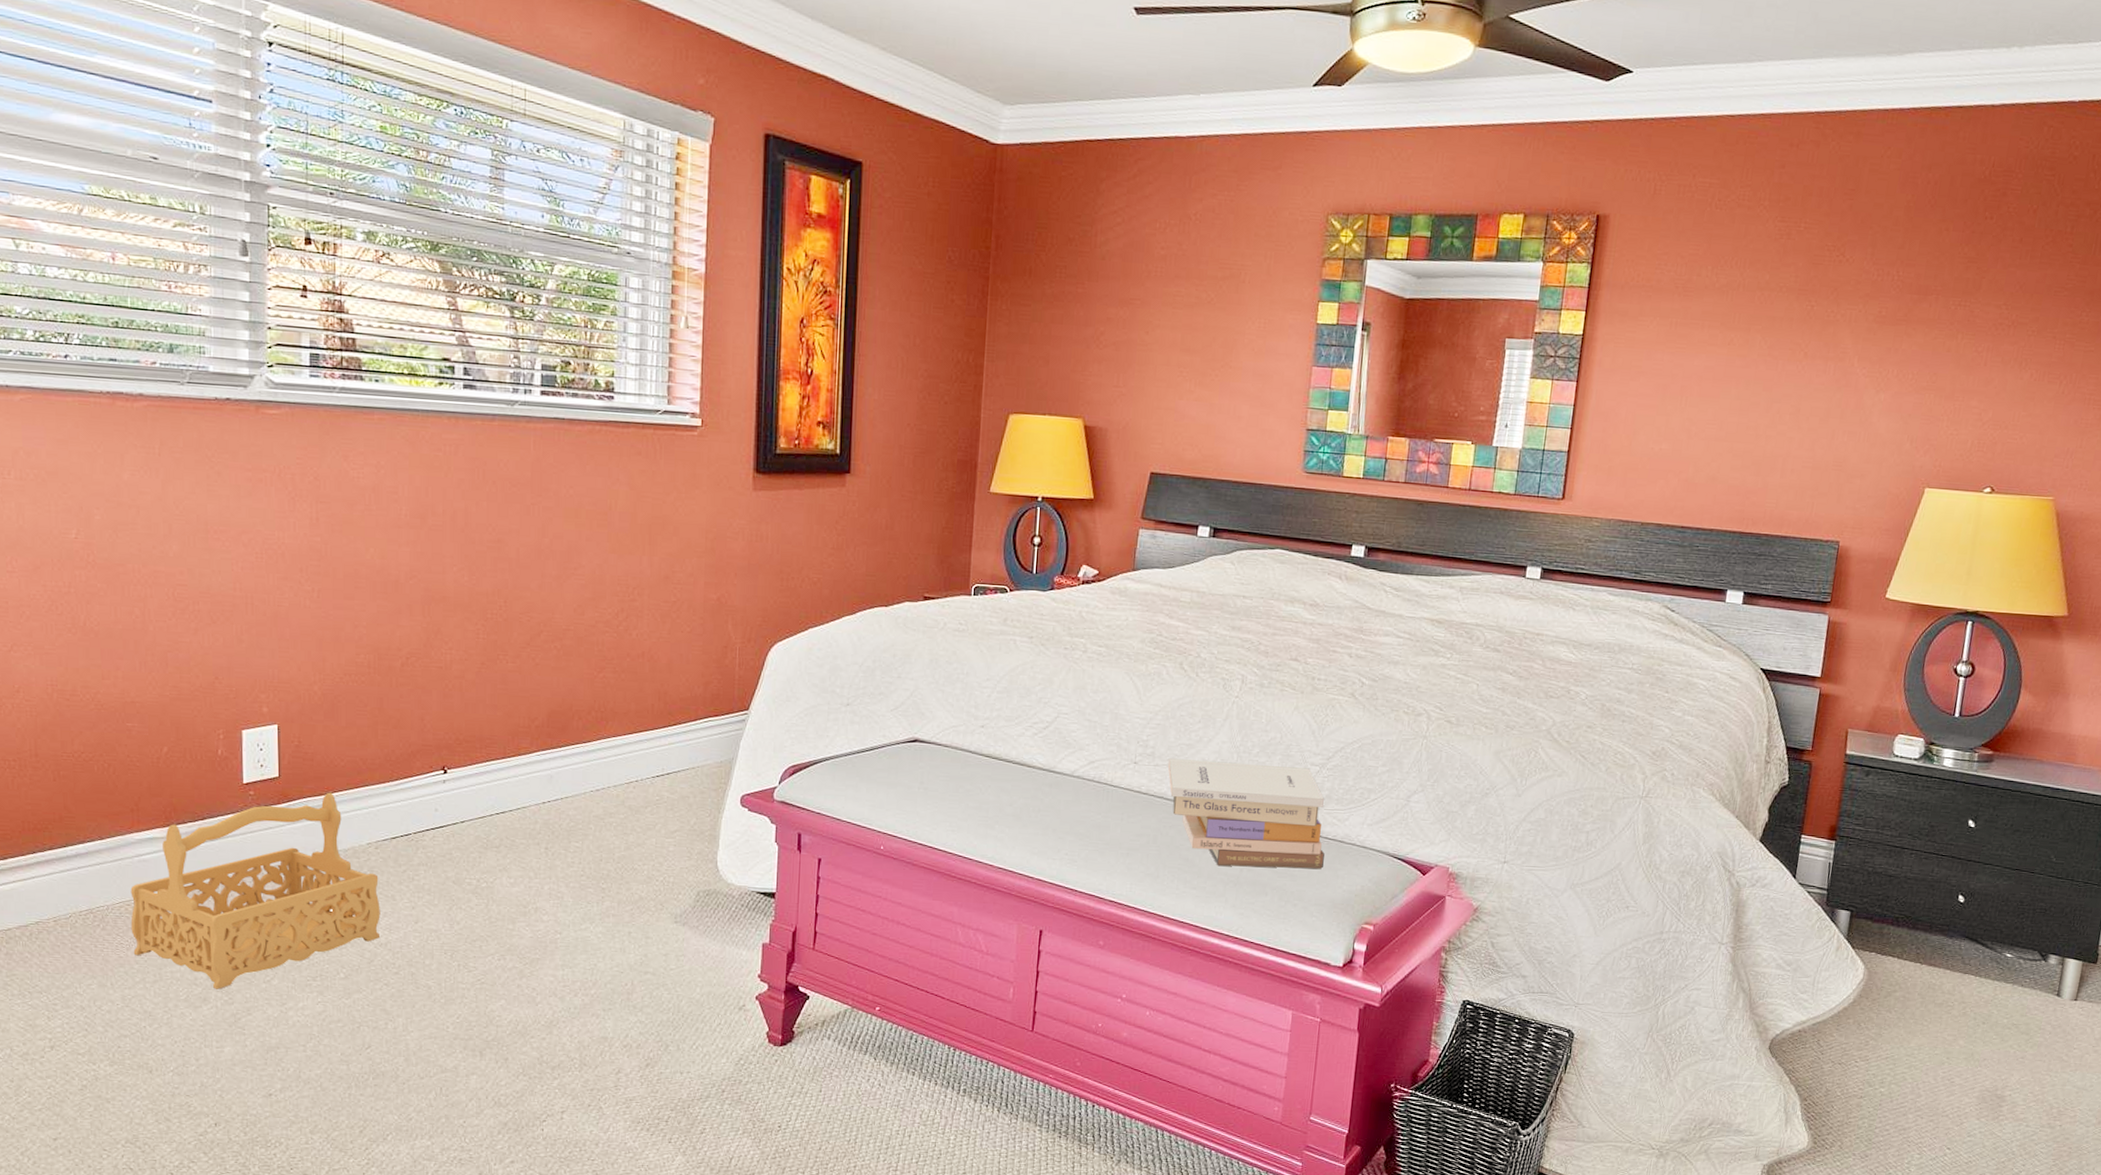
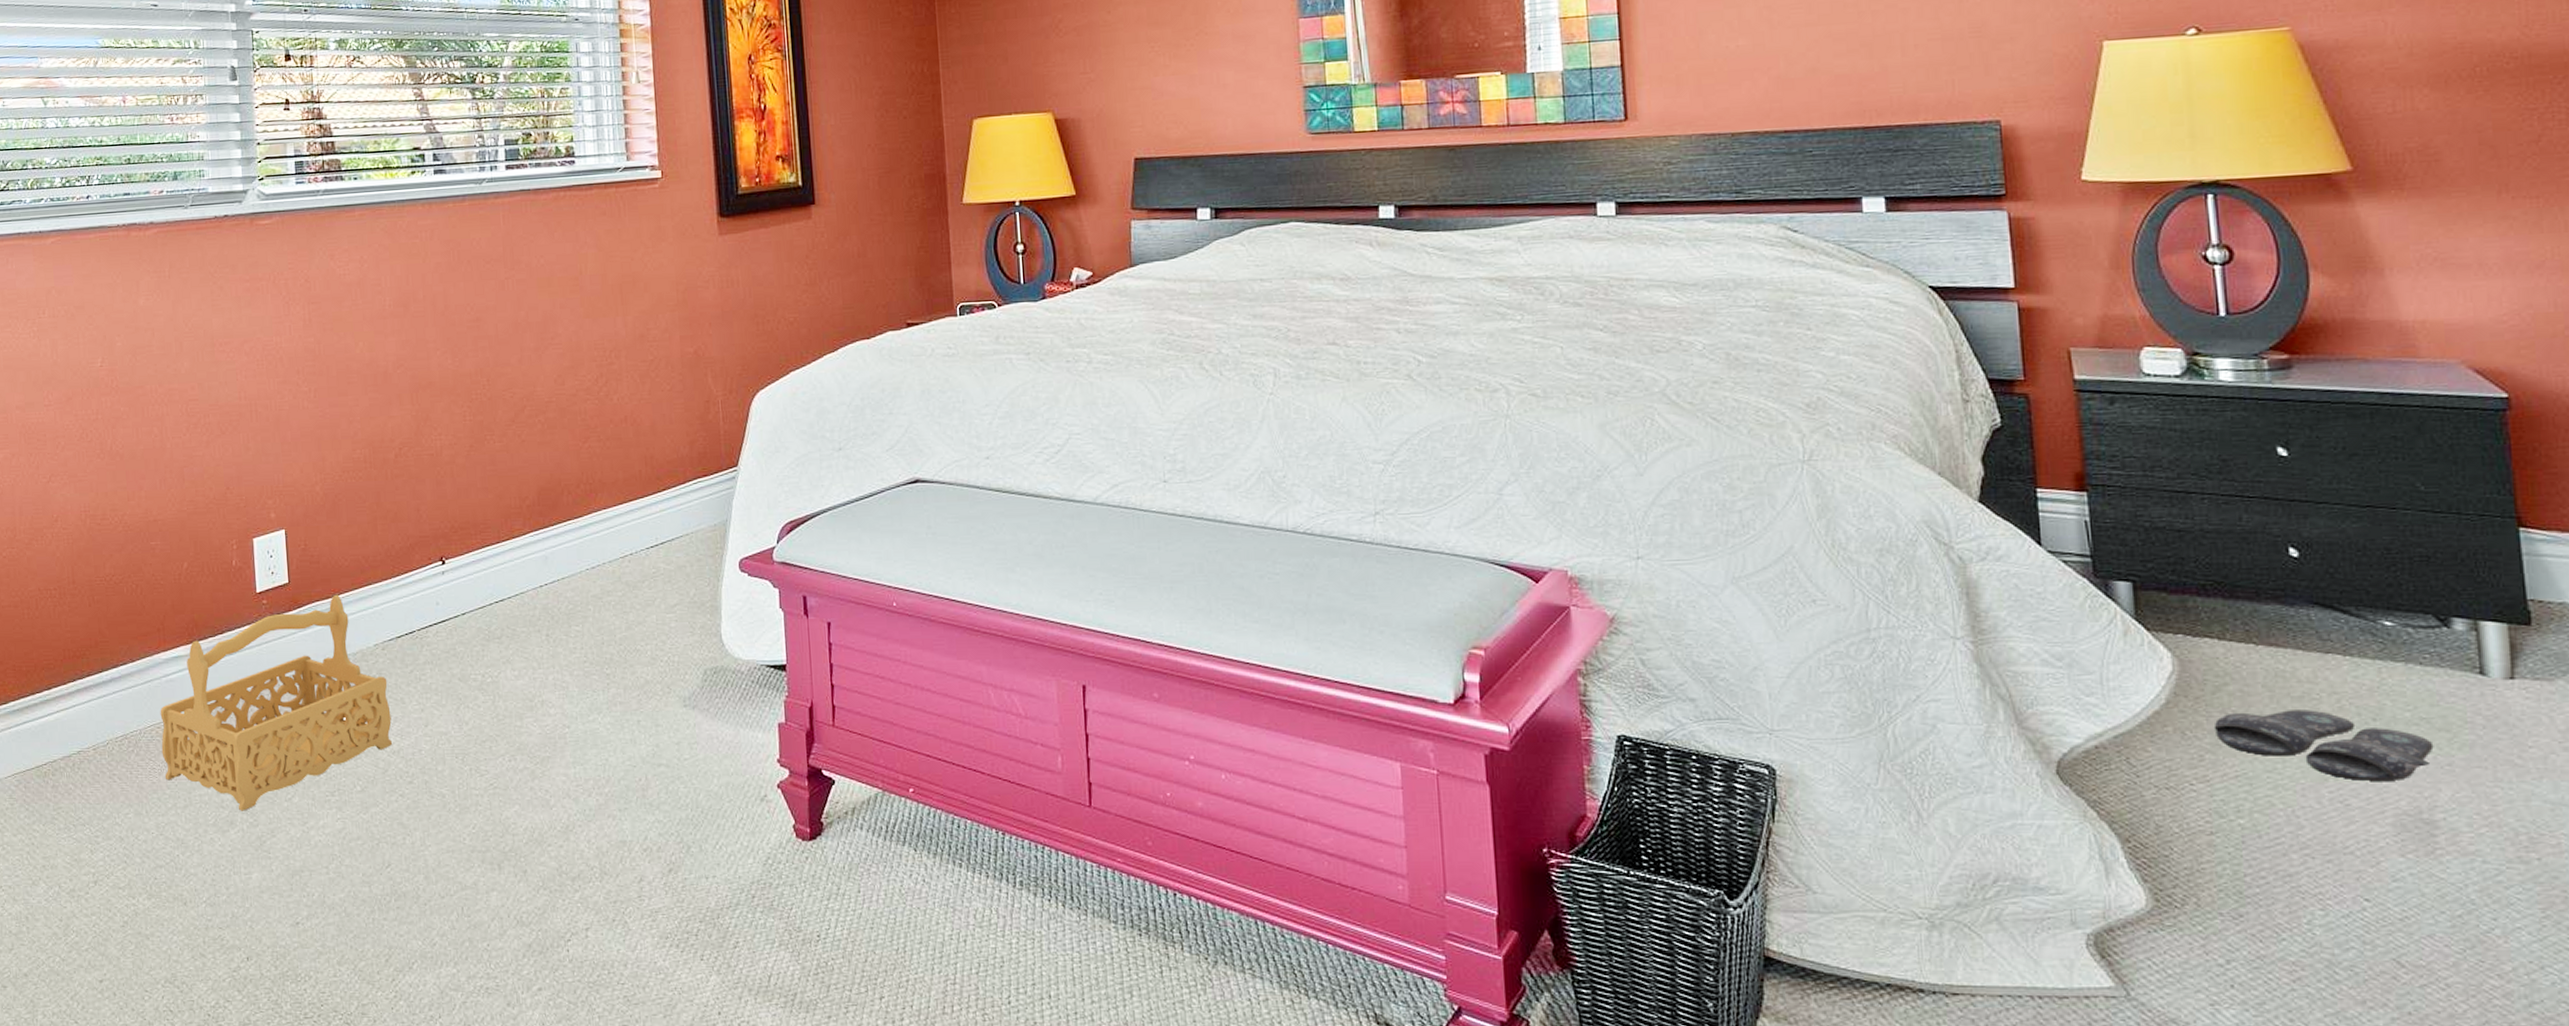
books: present [1167,758,1325,869] -> none [1202,467,1409,592]
slippers: none [1880,1012,2016,1068] -> present [2214,710,2432,782]

